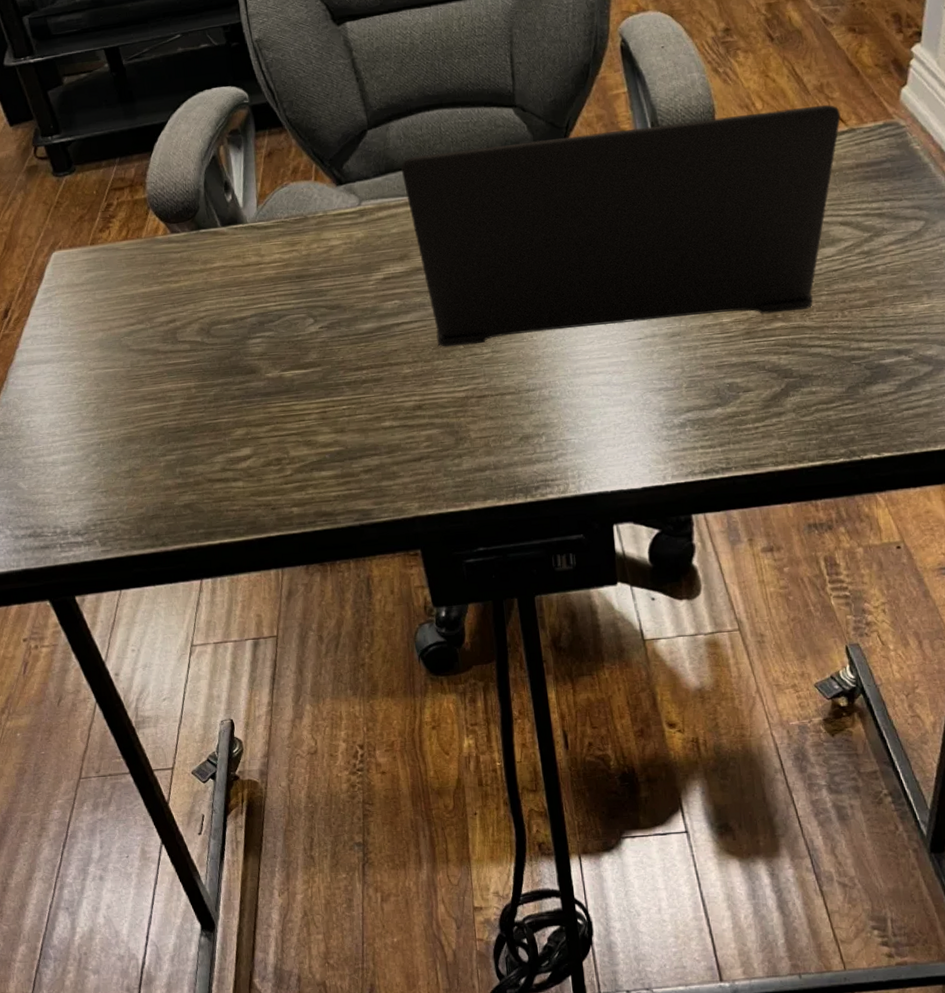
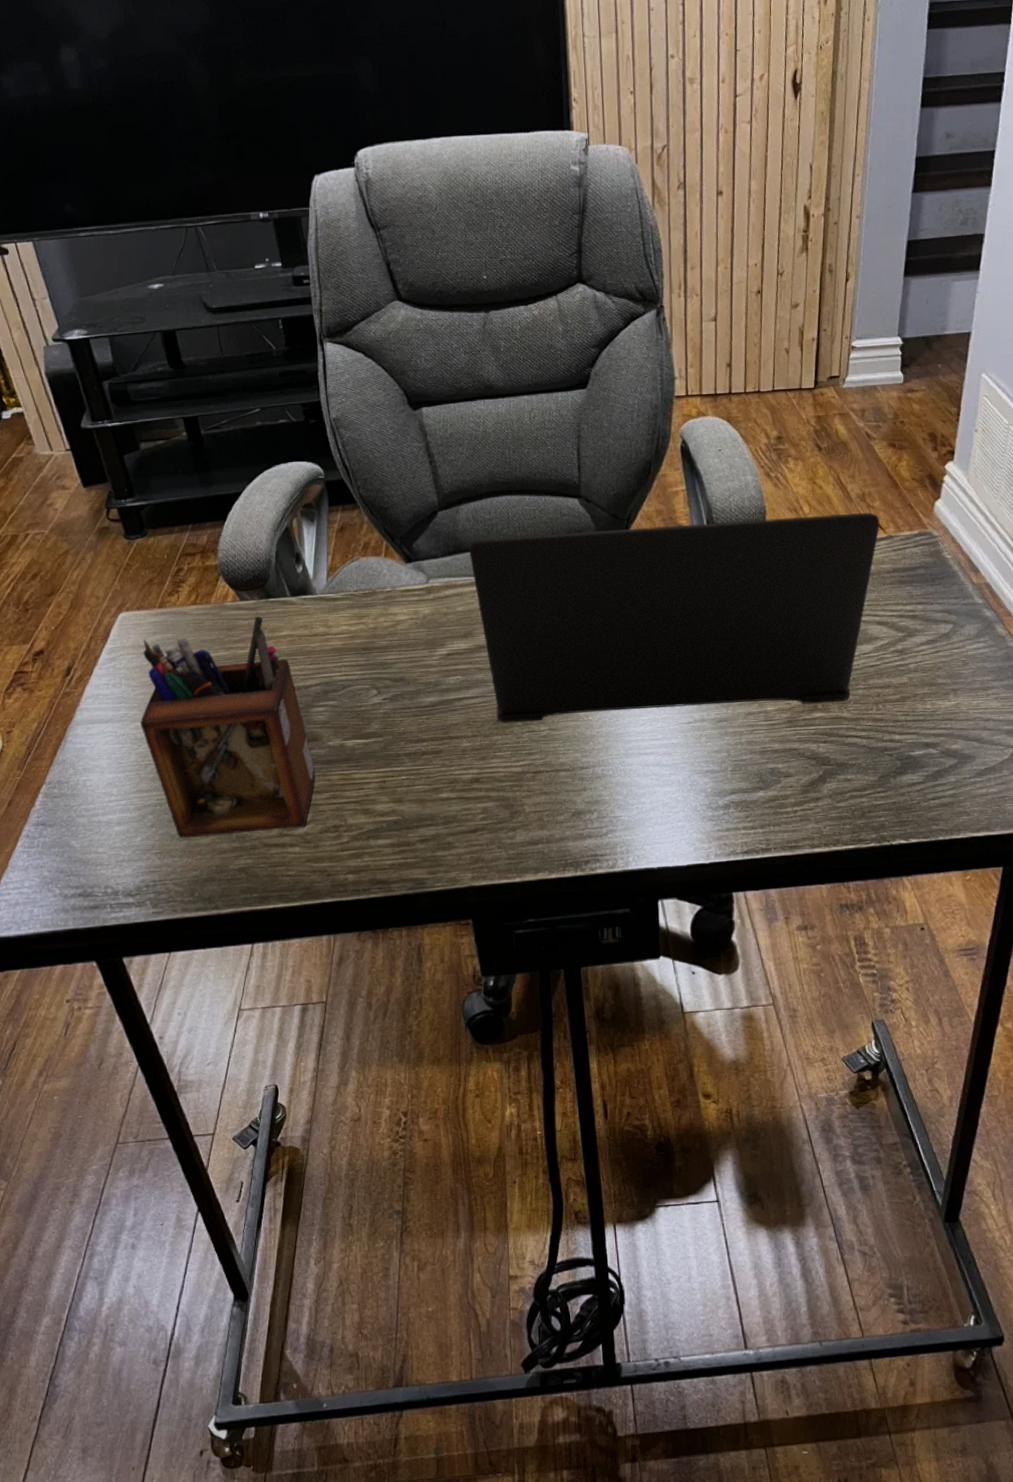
desk organizer: none [78,249,256,476] -> present [140,616,316,838]

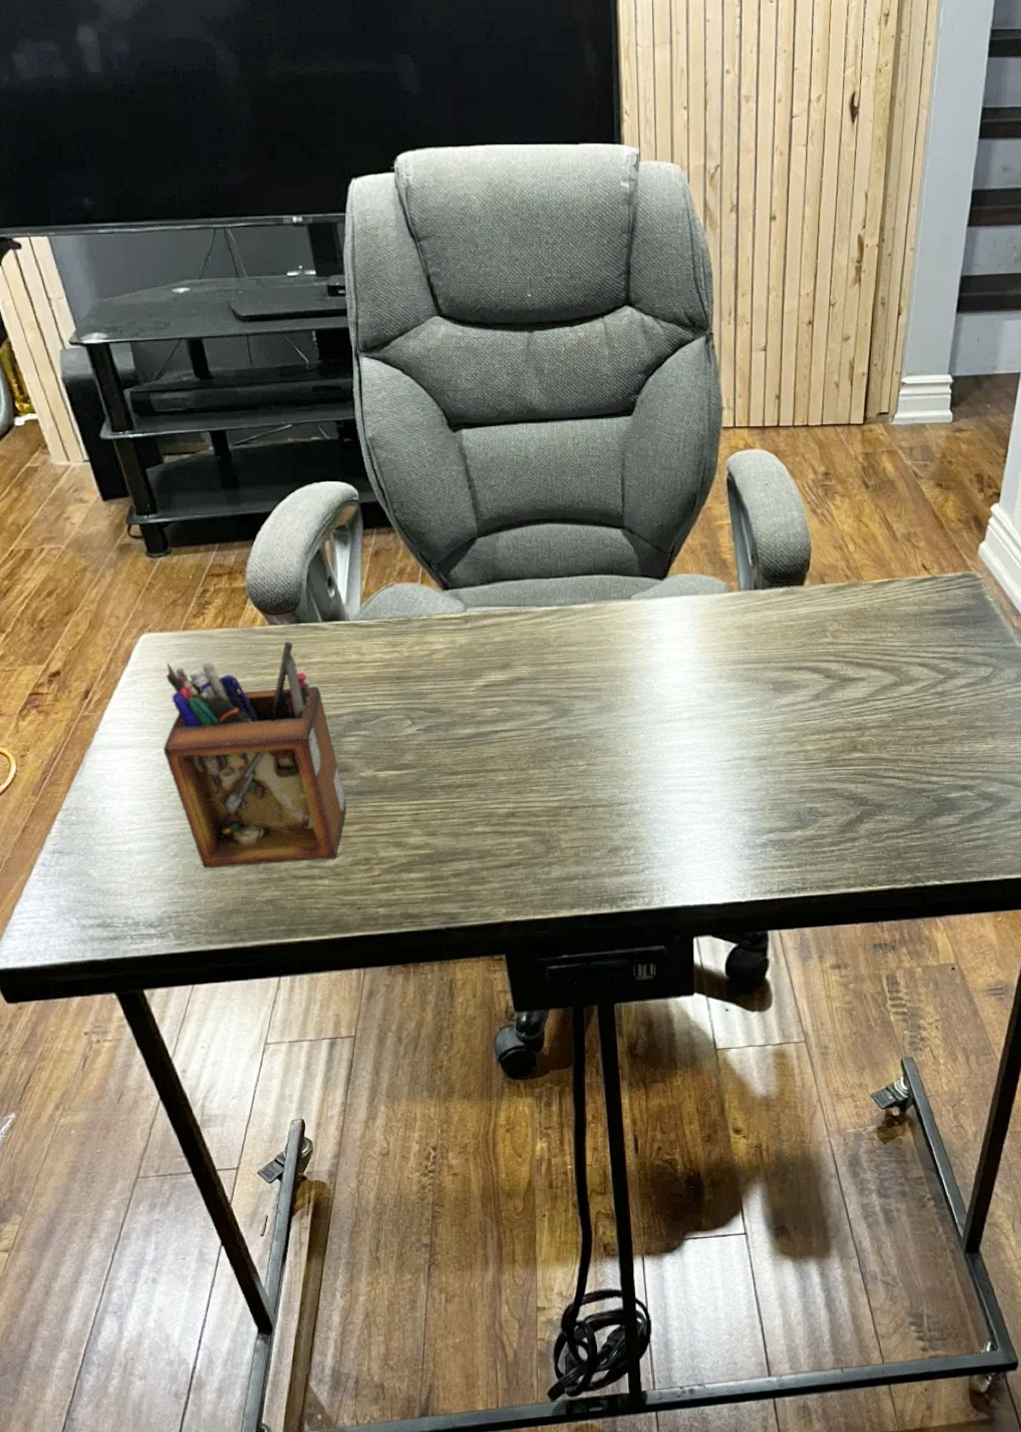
laptop: present [469,512,880,723] -> none [509,552,925,757]

